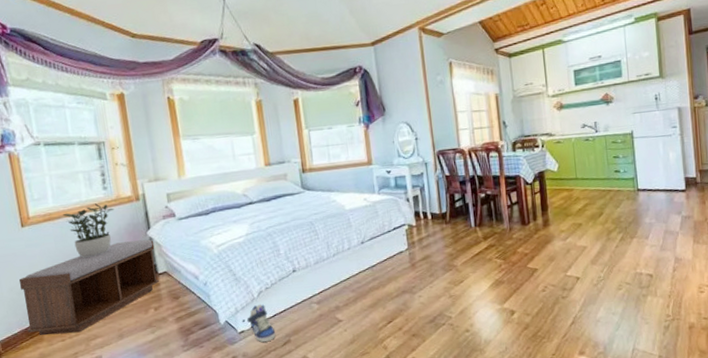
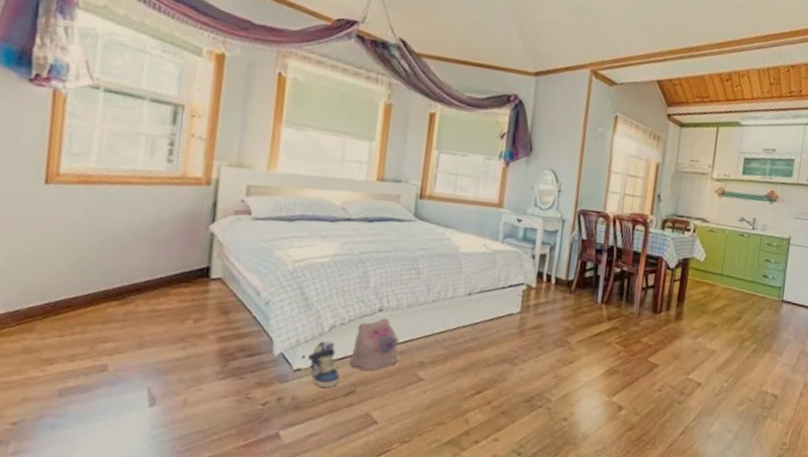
bench: present [18,239,159,336] -> none [14,230,216,331]
potted plant: present [62,203,115,259] -> none [104,176,175,241]
plush toy: none [279,276,318,323] -> present [349,318,399,372]

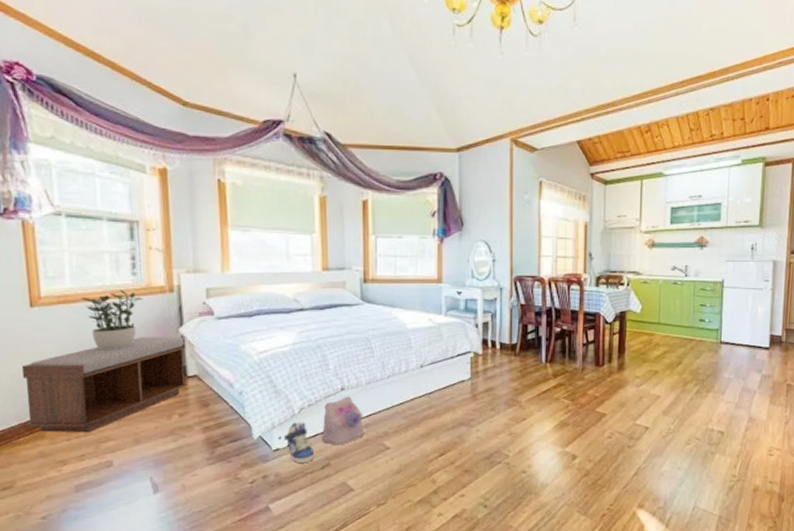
bench: none [14,230,216,331] -> present [21,337,187,433]
potted plant: none [104,176,175,241] -> present [80,290,143,351]

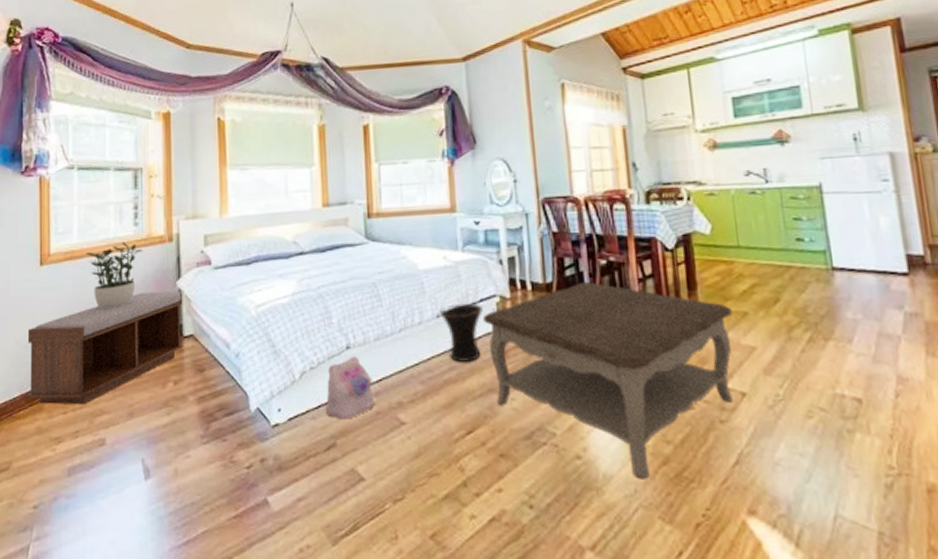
sneaker: present [283,421,315,464] -> none [283,388,319,443]
vase: none [424,357,459,402] -> present [440,303,483,362]
coffee table: none [459,343,648,486] -> present [483,281,733,479]

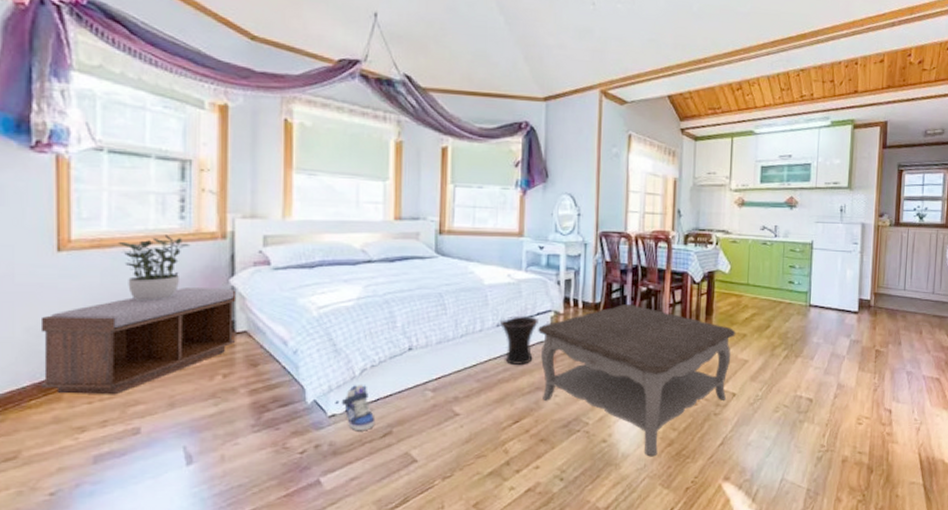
sneaker: none [283,388,319,443] -> present [341,384,376,431]
plush toy: present [325,356,375,420] -> none [383,357,432,411]

